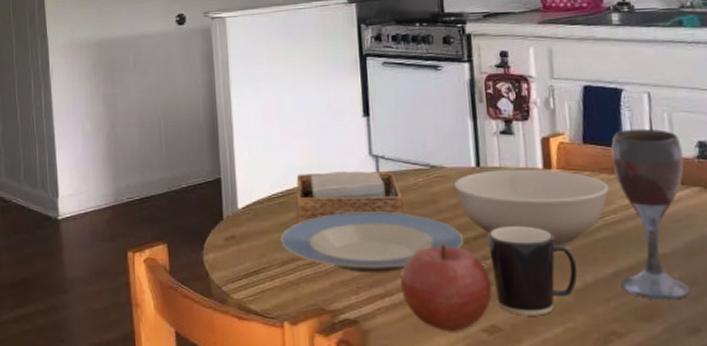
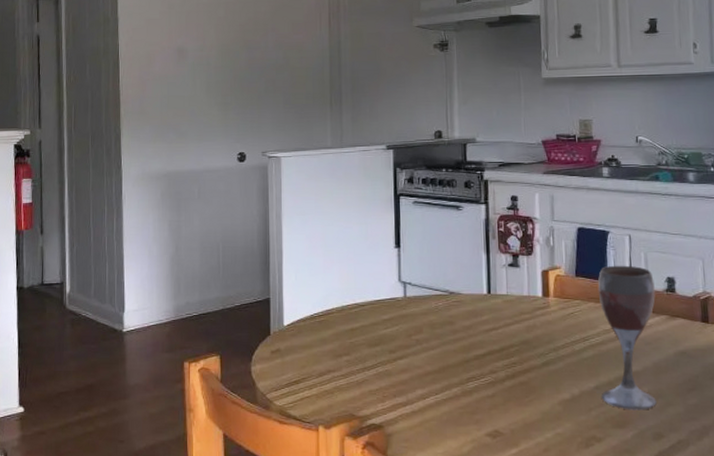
plate: present [280,212,465,274] -> none [319,331,475,385]
napkin holder: present [296,171,404,225] -> none [334,295,426,341]
fruit: present [400,241,492,331] -> none [420,357,496,435]
bowl: present [453,169,609,247] -> none [468,297,594,364]
mug: present [487,225,578,316] -> none [495,344,567,423]

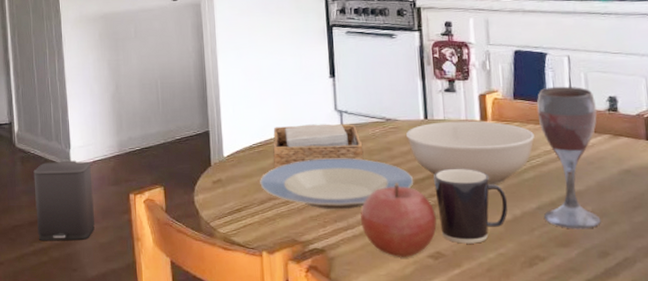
pedal bin: none [83,325,146,410] -> present [33,160,95,241]
plate: none [319,331,475,385] -> present [260,158,414,210]
napkin holder: none [334,295,426,341] -> present [273,124,364,169]
fruit: none [420,357,496,435] -> present [361,182,437,257]
bowl: none [468,297,594,364] -> present [405,121,534,186]
mug: none [495,344,567,423] -> present [433,168,508,244]

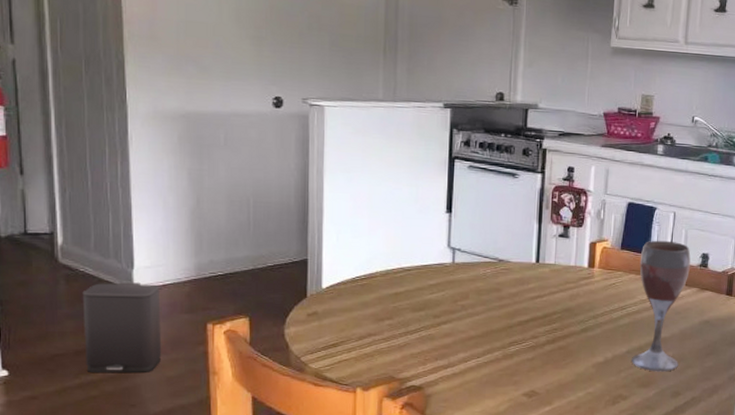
plate: present [260,158,414,210] -> none [360,296,519,348]
napkin holder: present [273,124,364,169] -> none [376,259,473,304]
fruit: present [361,182,437,257] -> none [462,323,535,395]
bowl: present [405,121,534,186] -> none [516,266,634,330]
mug: present [433,168,508,244] -> none [537,312,602,383]

